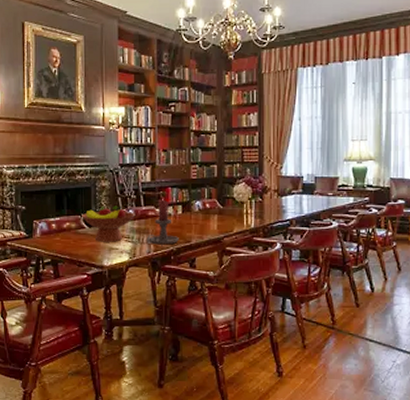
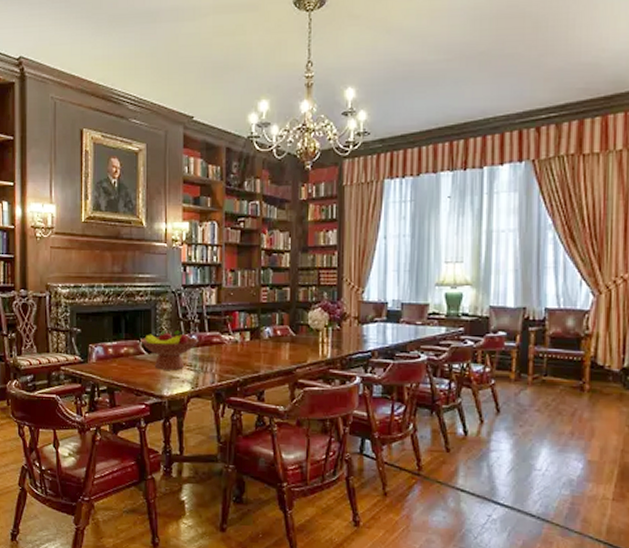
candle holder: present [146,199,179,245] -> none [210,324,246,375]

